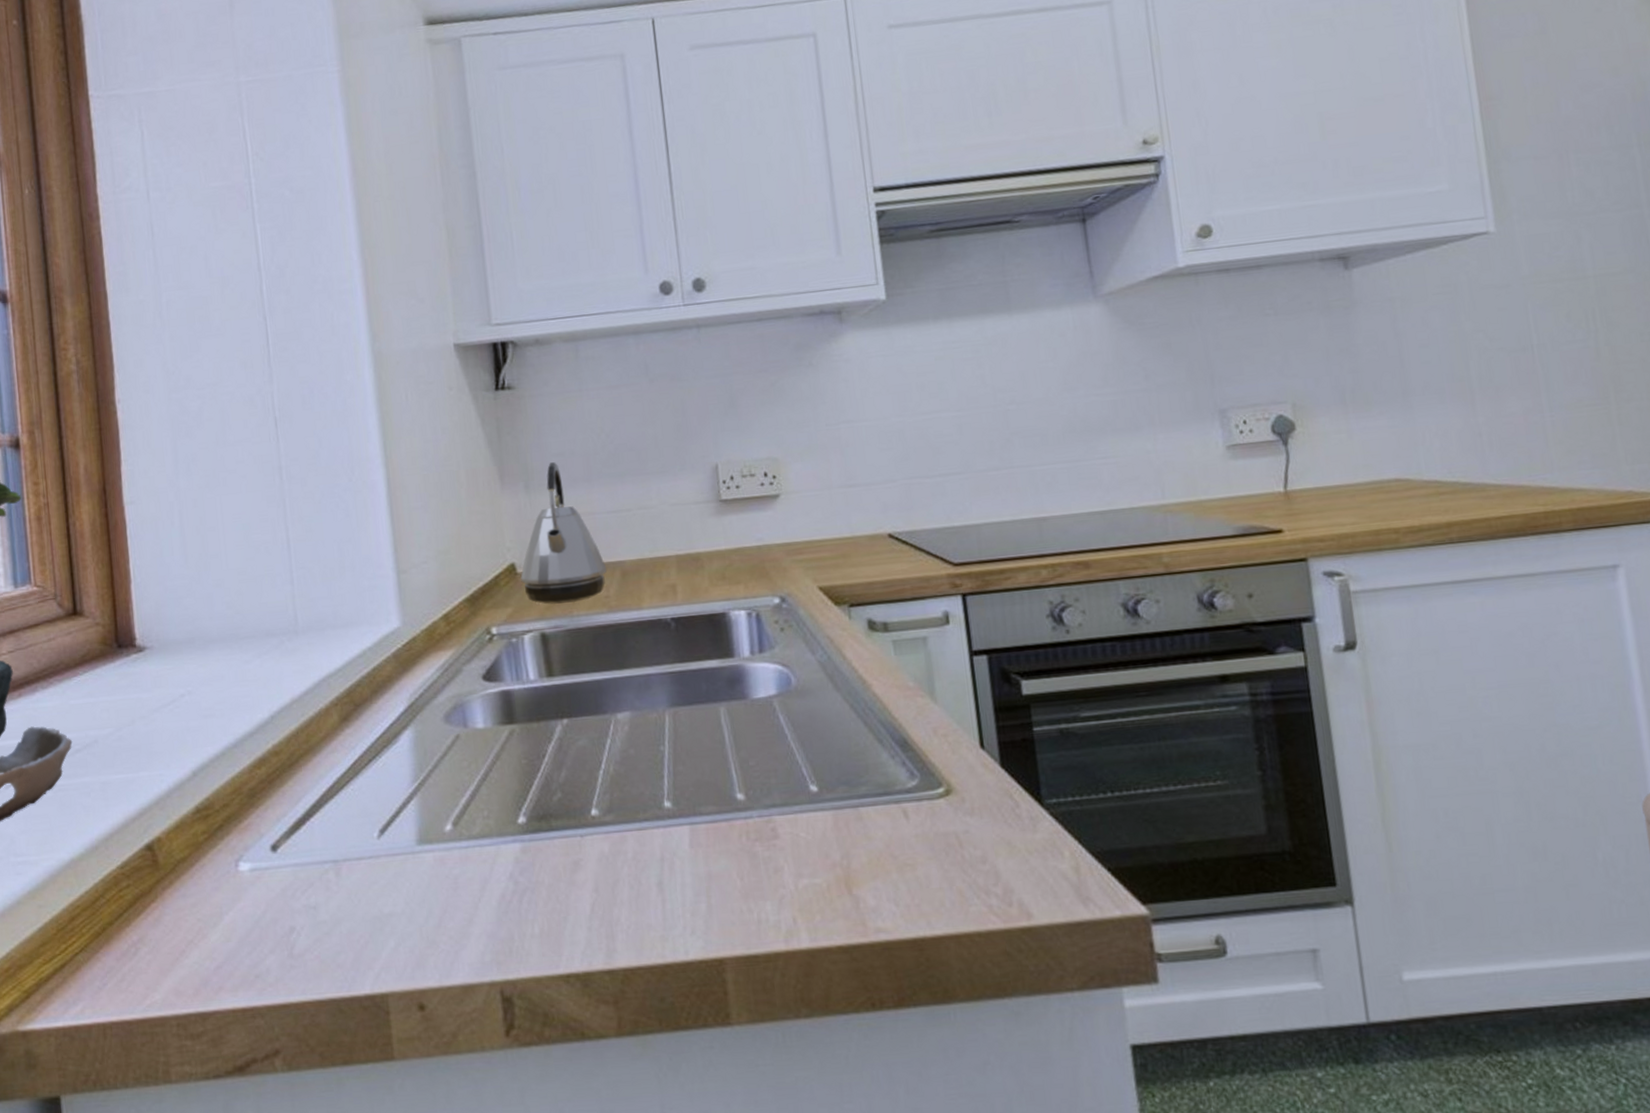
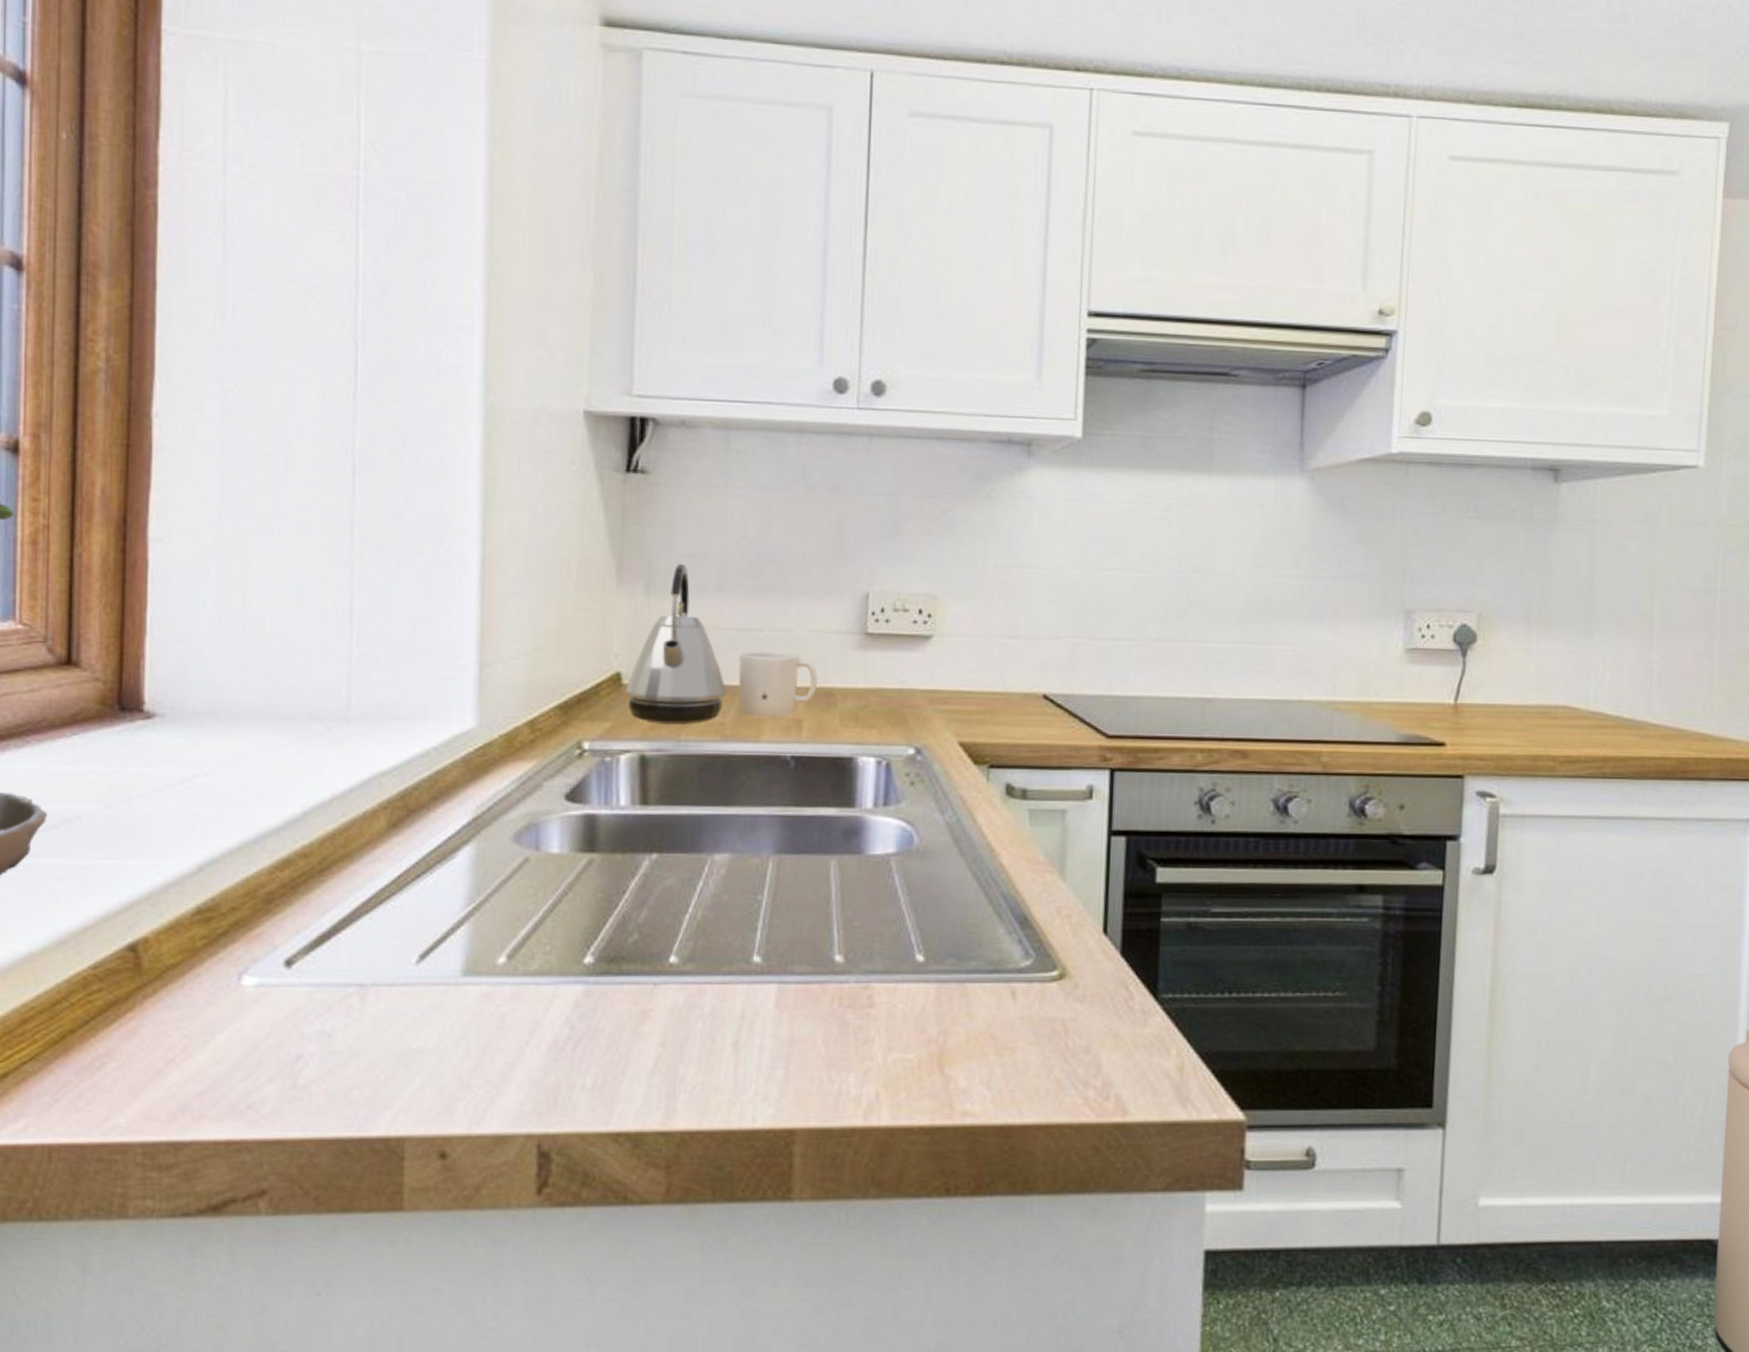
mug: none [613,526,685,587] -> present [738,651,818,717]

